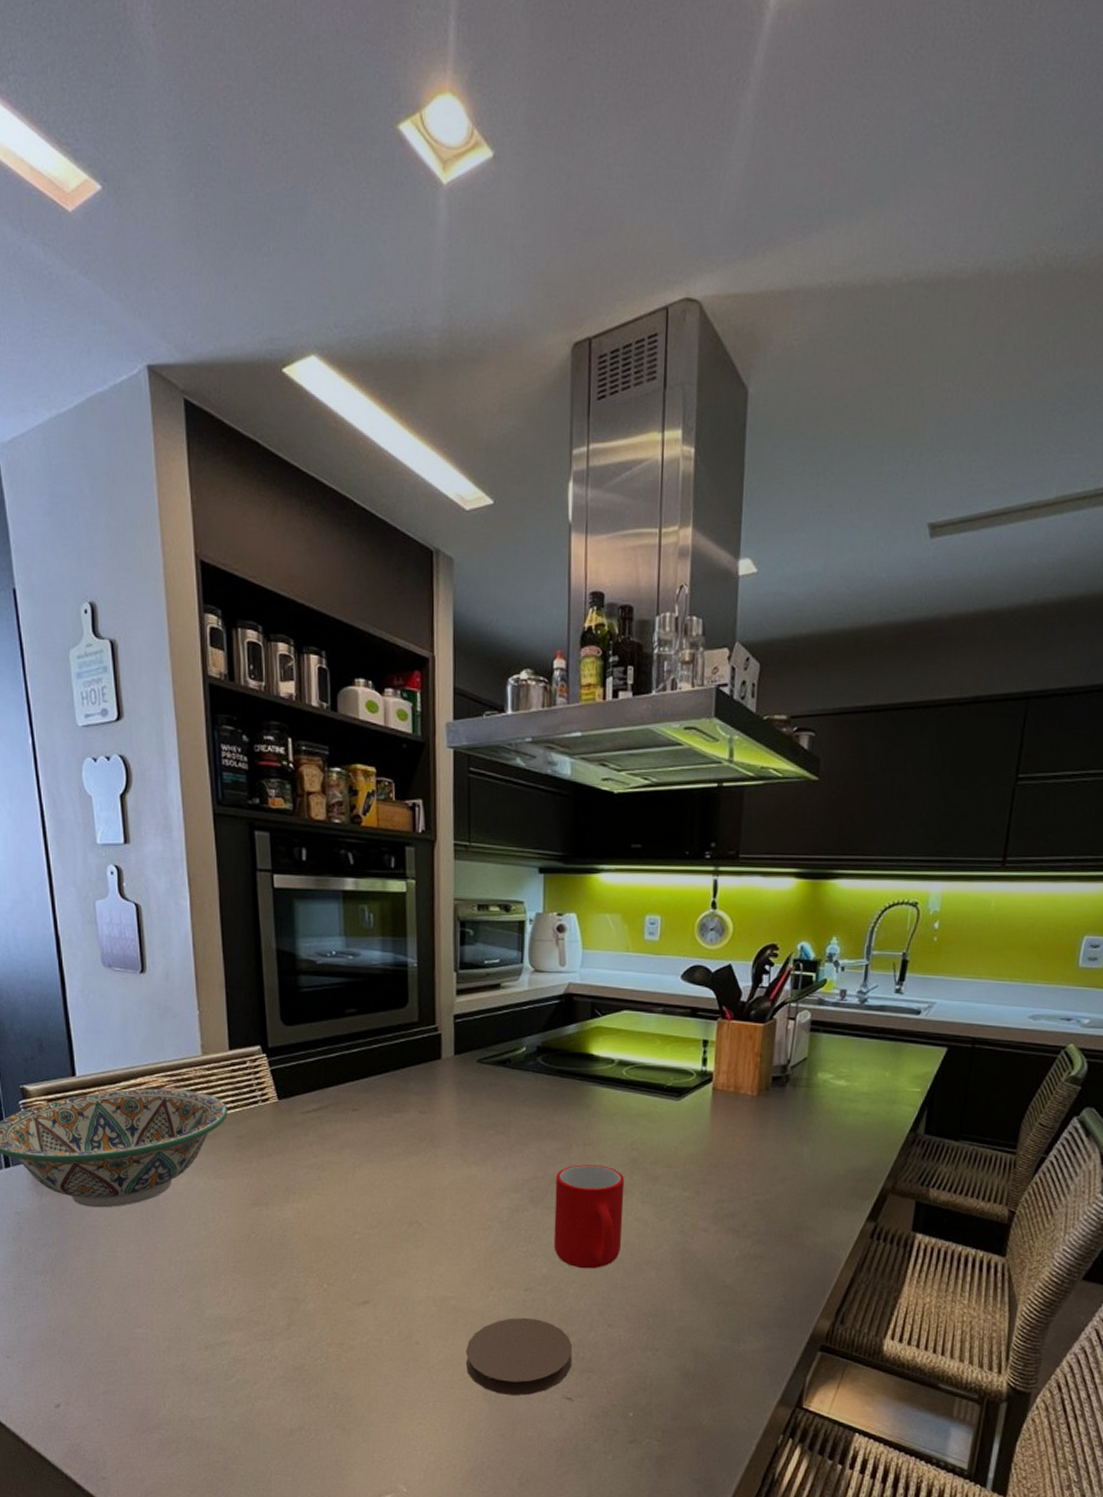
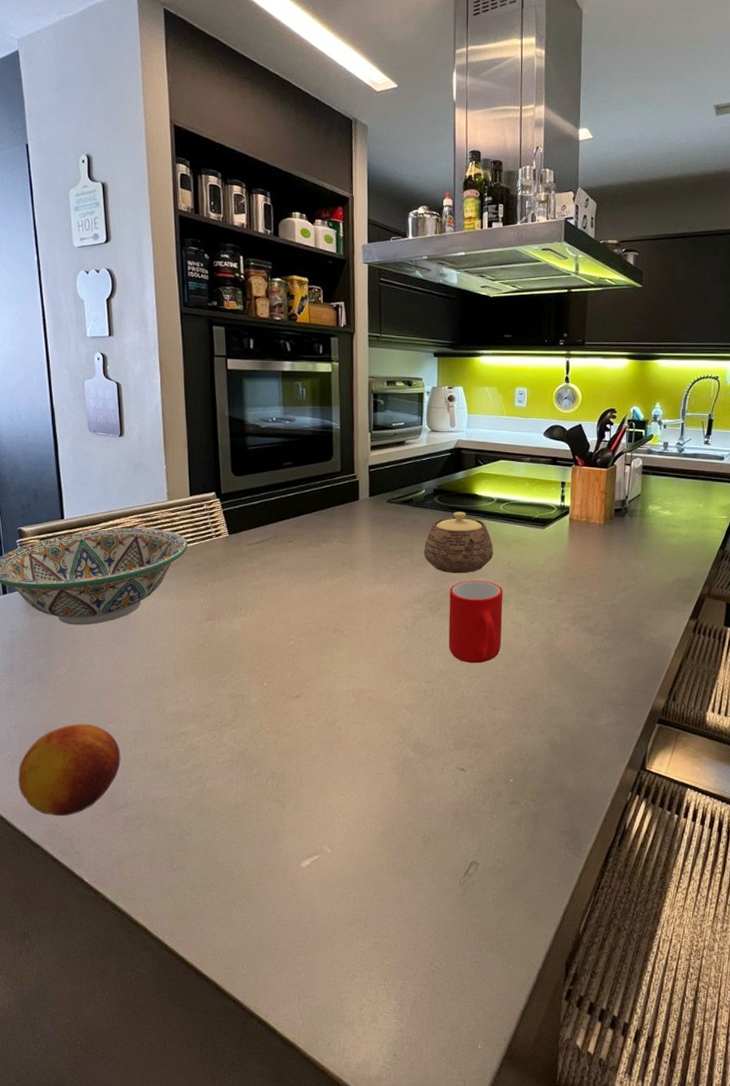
fruit: none [31,1326,152,1436] -> present [19,724,121,817]
coaster: present [465,1318,573,1396] -> none [378,705,465,769]
teapot: none [523,1076,613,1156] -> present [423,511,494,574]

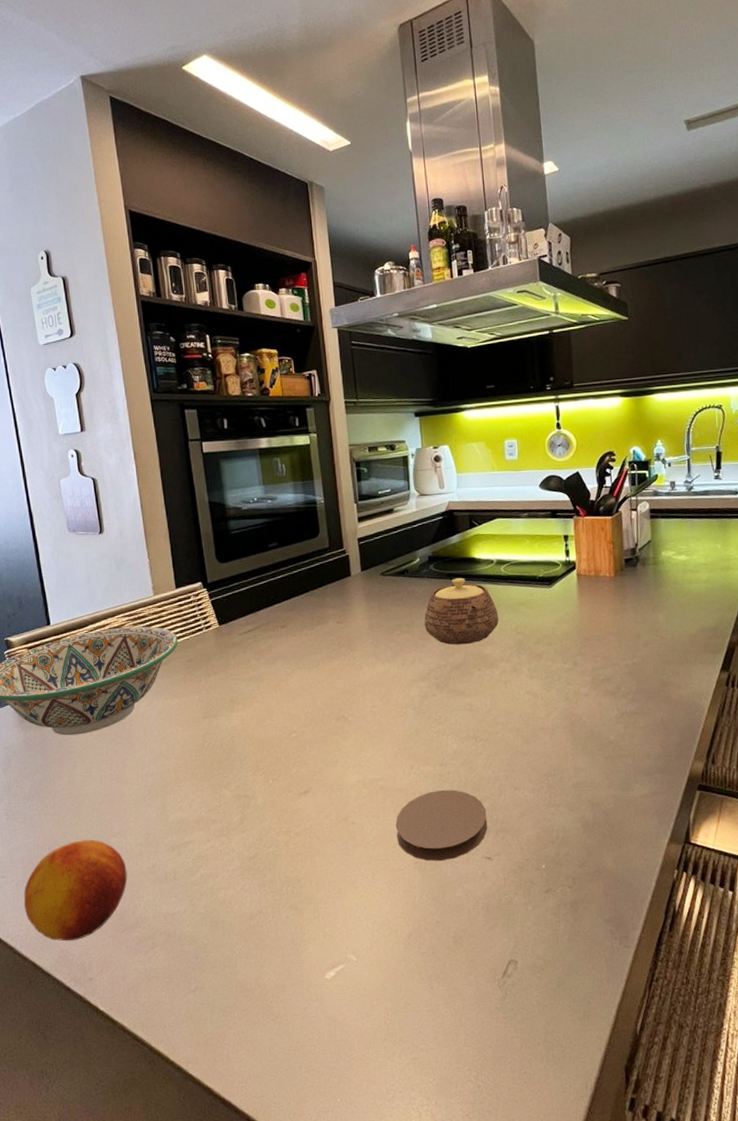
coaster: none [378,705,465,769] -> present [395,790,488,862]
cup: present [448,580,503,664] -> none [456,650,517,741]

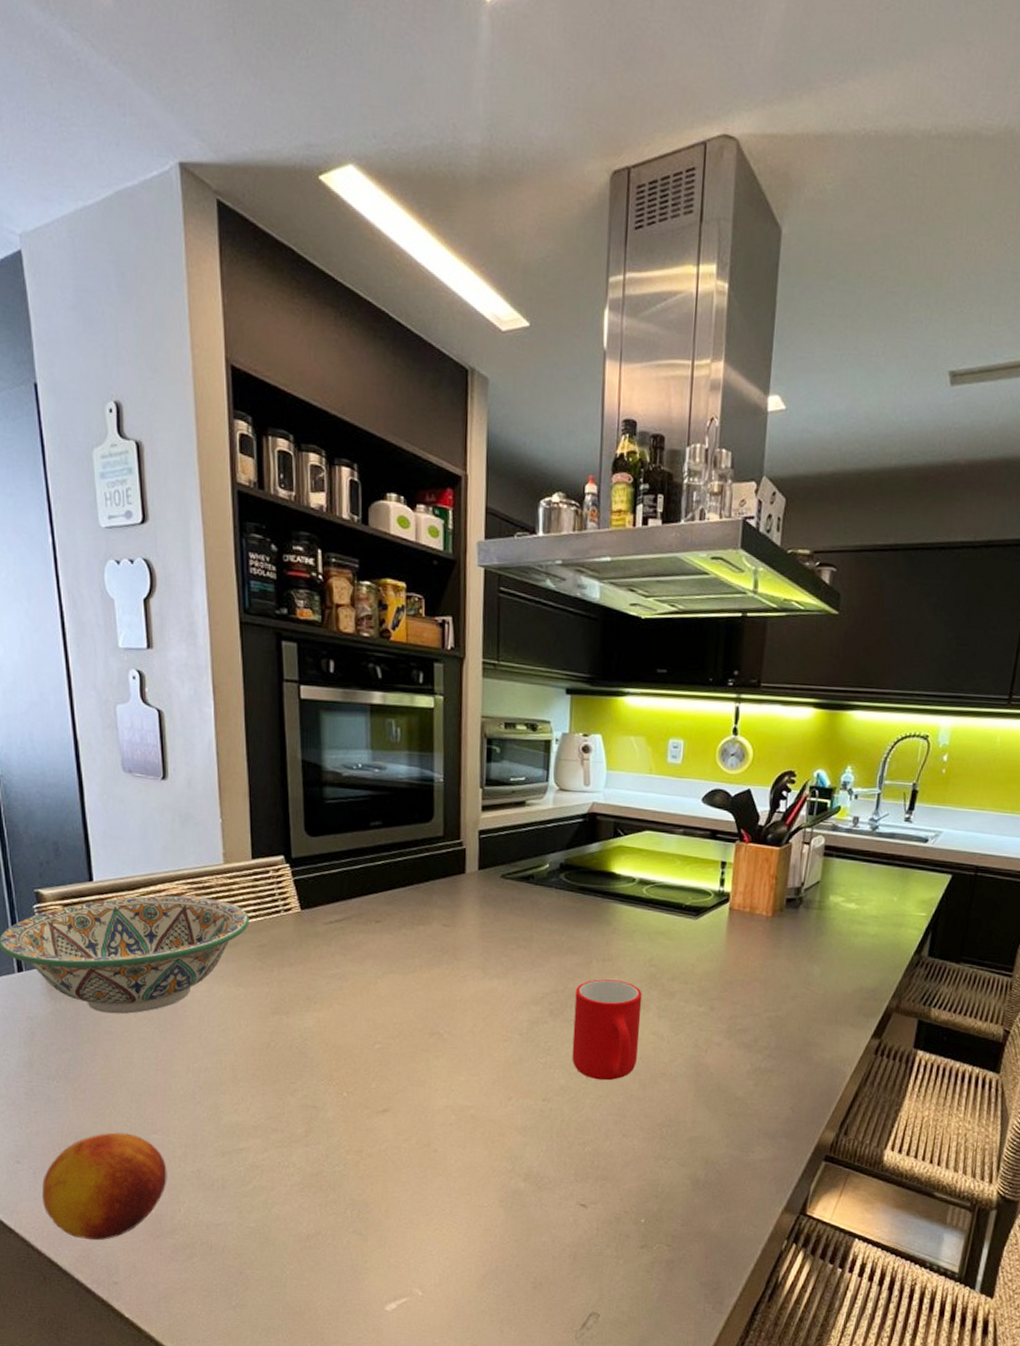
coaster: present [395,790,488,862] -> none [482,1127,588,1203]
teapot: present [424,577,499,645] -> none [544,893,633,971]
cup: none [456,650,517,741] -> present [572,979,643,1081]

